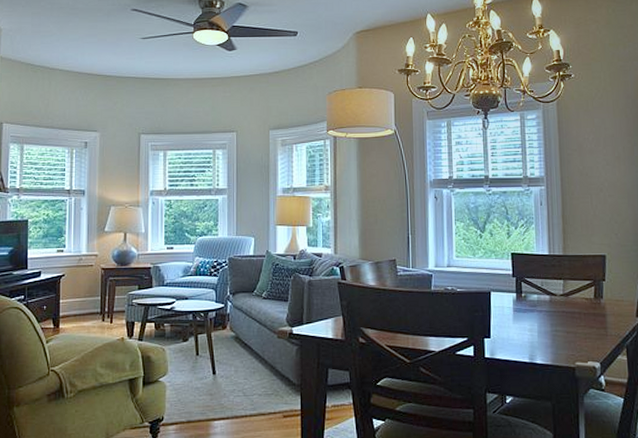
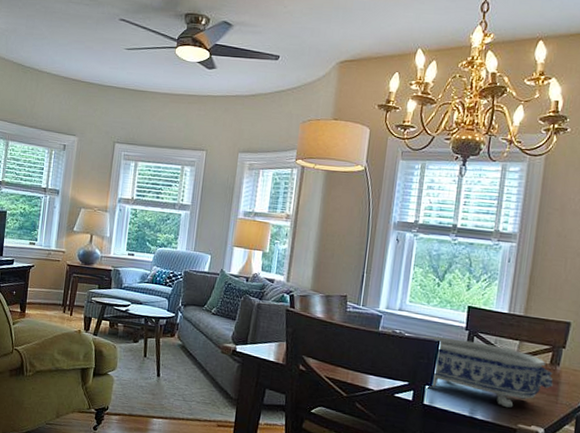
decorative bowl: none [474,287,600,347] -> present [423,336,553,408]

